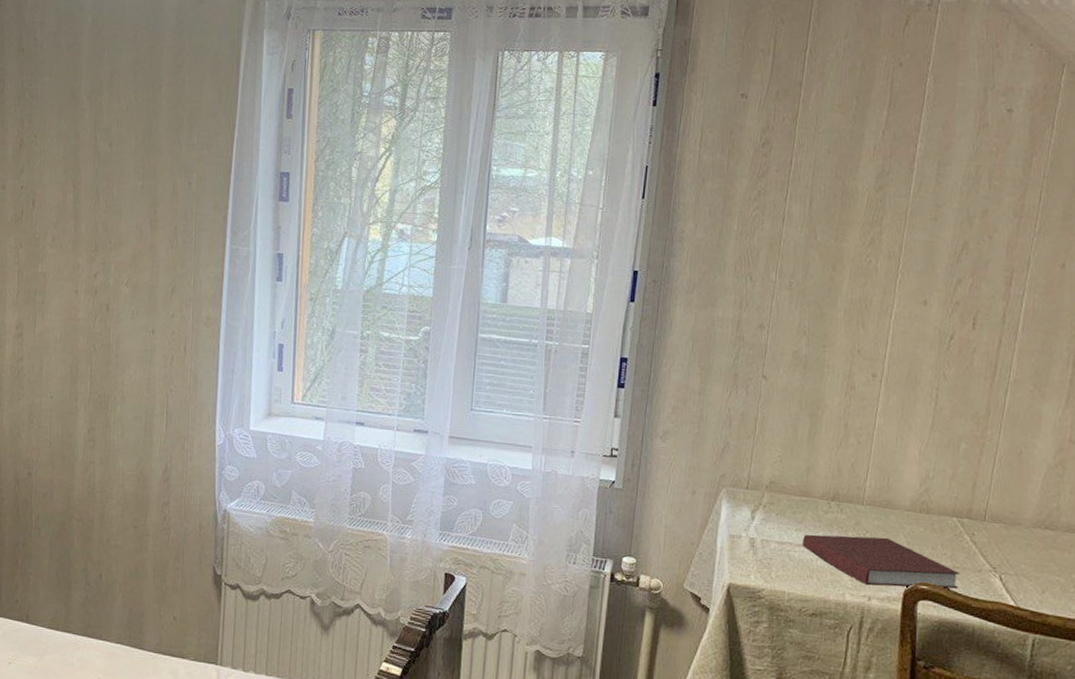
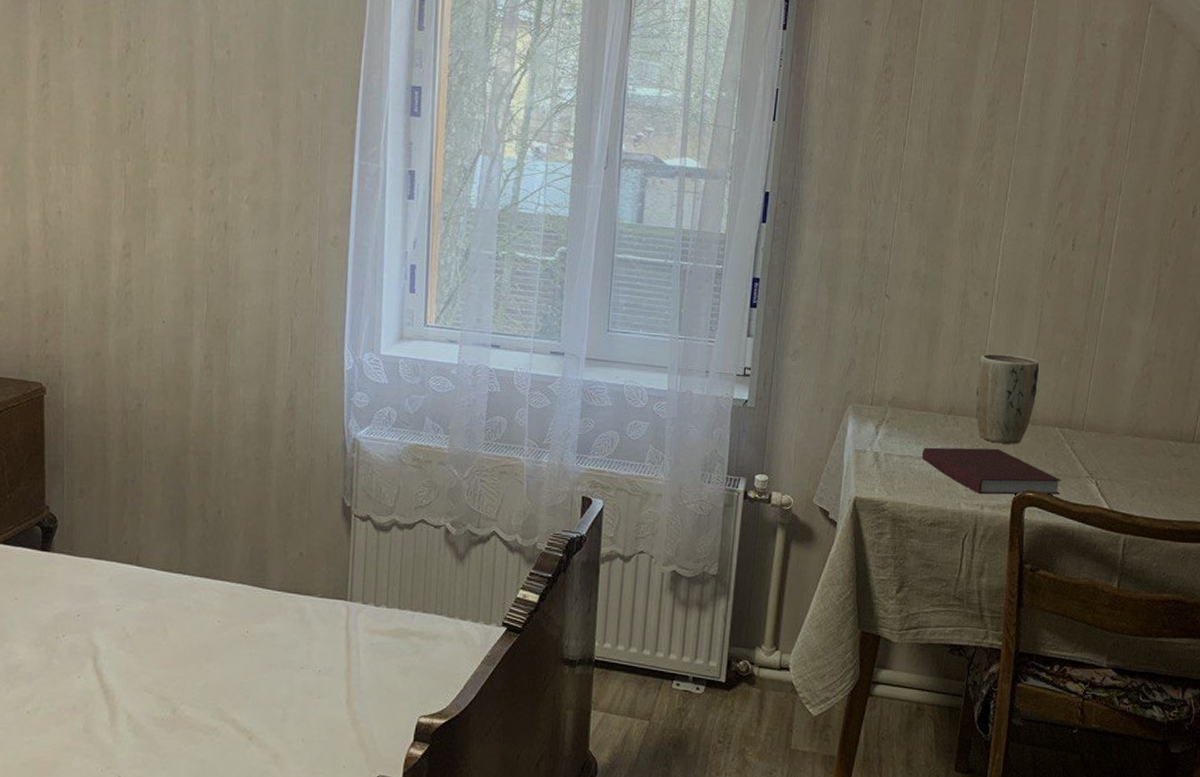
plant pot: none [861,437,935,534] -> present [975,353,1040,444]

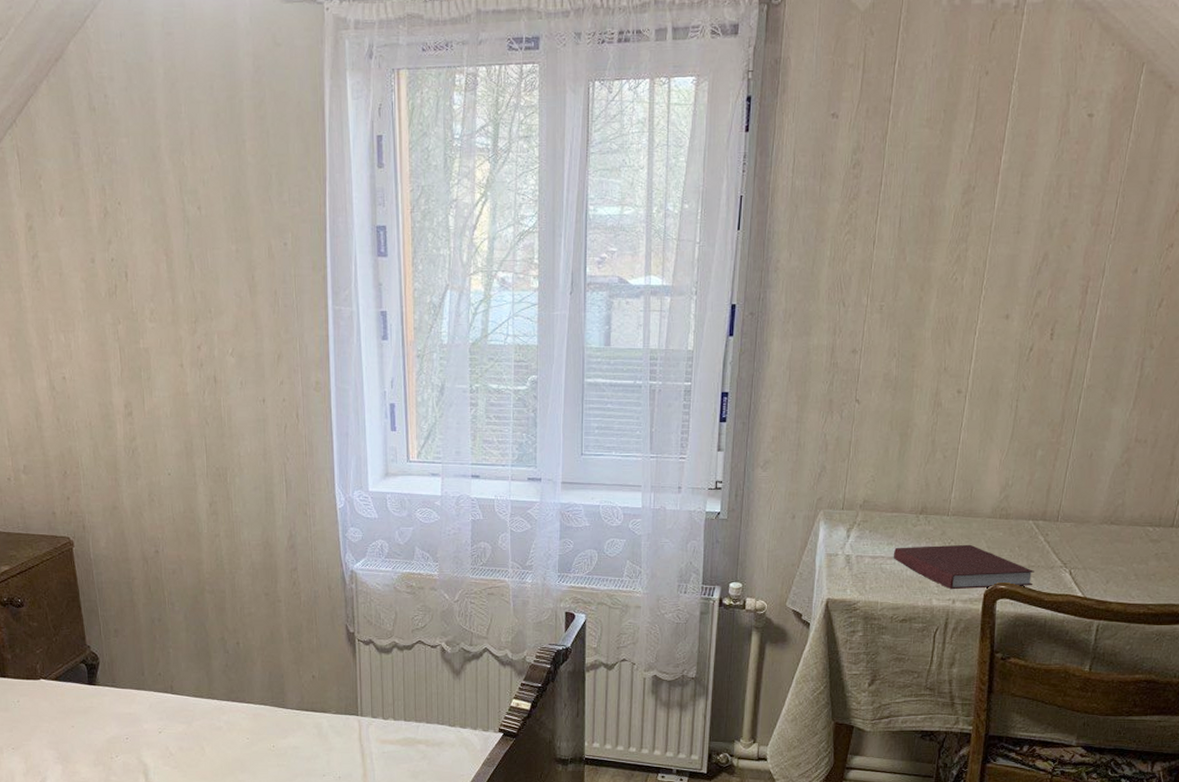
plant pot: present [975,353,1040,444] -> none [947,451,1014,539]

